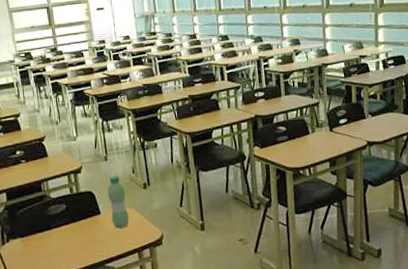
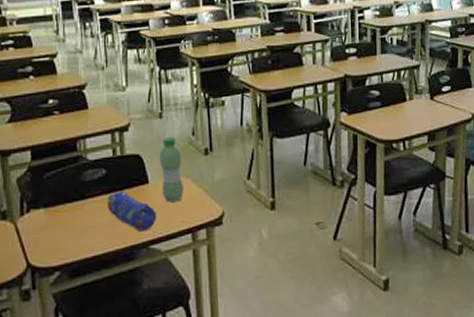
pencil case: none [69,220,109,253] -> present [108,190,157,231]

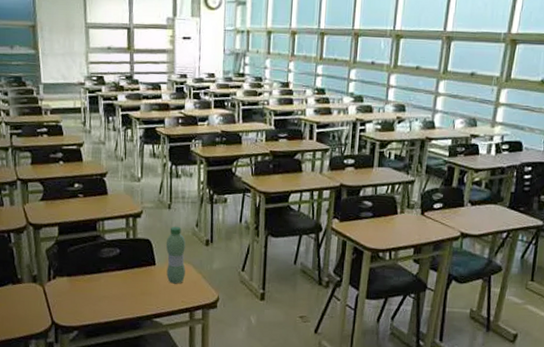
pencil case: present [108,190,157,231] -> none [120,269,161,306]

